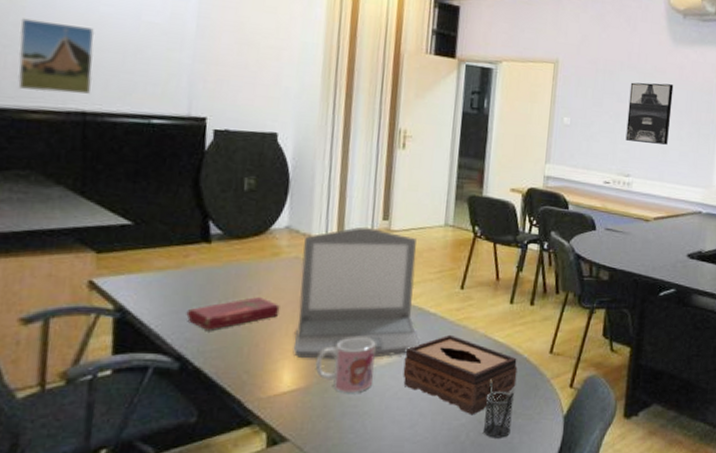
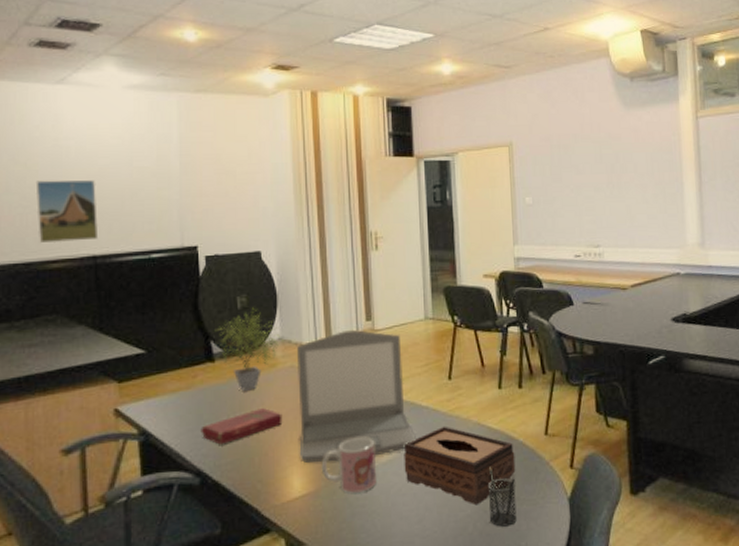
potted plant: none [213,191,292,277] -> present [215,307,284,391]
wall art: present [625,82,674,145] -> none [587,149,634,211]

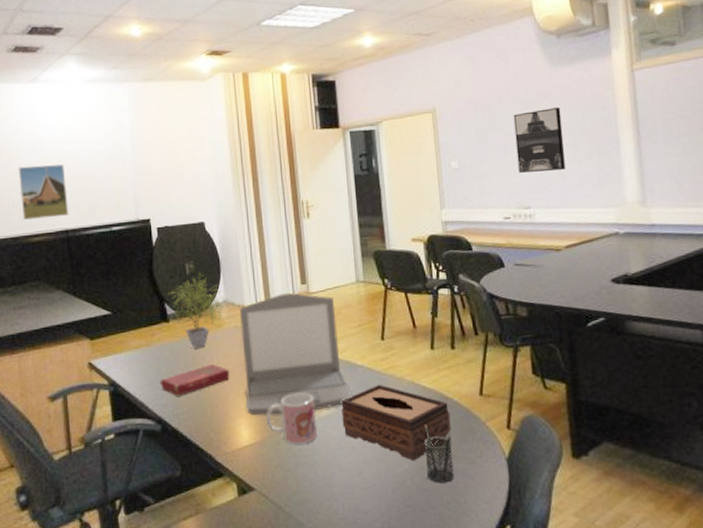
wall art: none [587,149,634,211] -> present [513,107,565,173]

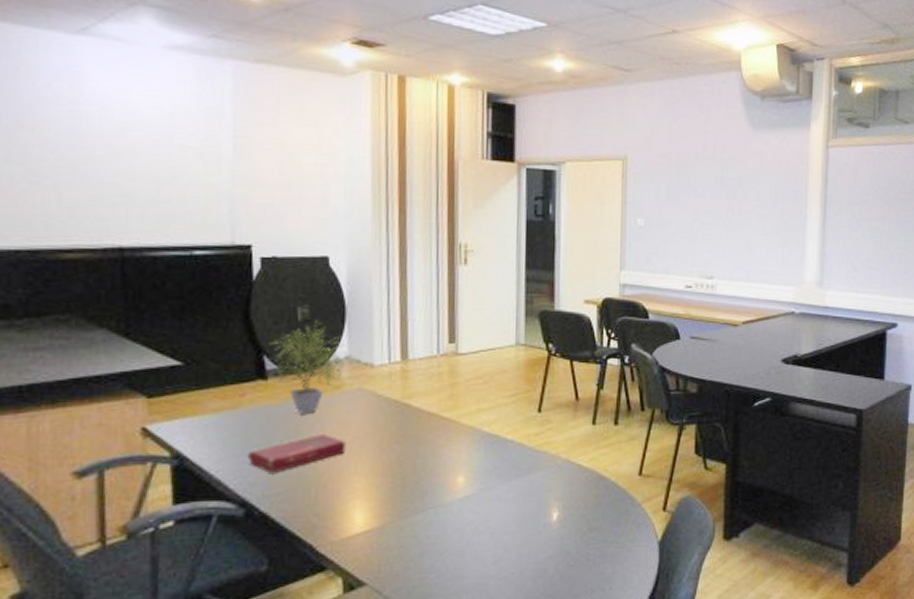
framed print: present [18,164,69,220] -> none [46,151,127,229]
laptop: present [239,293,352,416] -> none [363,353,498,497]
mug: present [266,392,317,444] -> none [388,470,451,530]
tissue box: present [341,384,452,461] -> none [482,461,605,547]
pencil holder: present [424,425,454,483] -> none [573,507,605,570]
wall art: present [513,107,565,173] -> none [706,174,755,241]

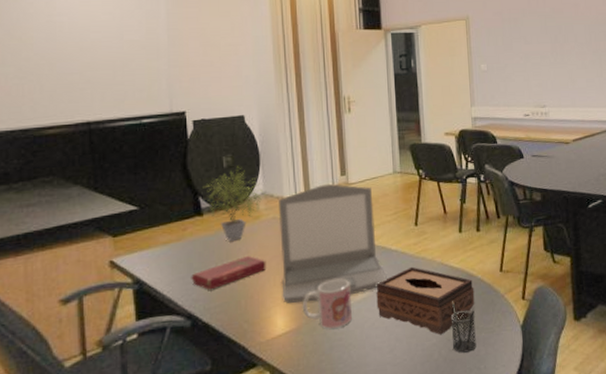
laptop: none [363,353,498,497] -> present [278,184,387,304]
mug: none [388,470,451,530] -> present [302,278,352,329]
tissue box: none [482,461,605,547] -> present [376,266,475,335]
pencil holder: none [573,507,605,570] -> present [450,301,476,353]

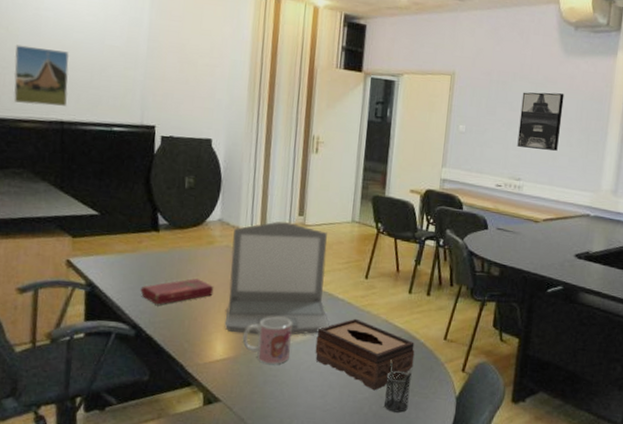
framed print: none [31,52,92,111] -> present [13,45,70,106]
potted plant: present [203,166,267,241] -> none [161,188,223,262]
wall art: none [534,22,575,76] -> present [517,92,564,151]

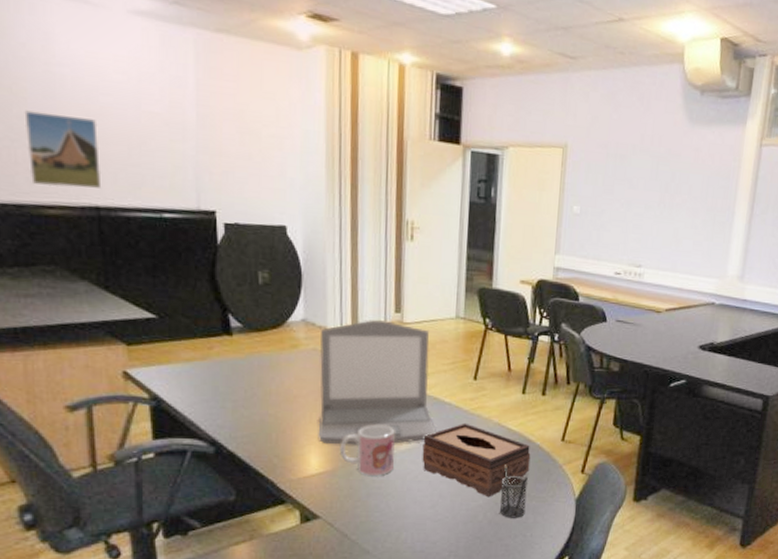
book: present [140,278,214,305] -> none [216,387,303,418]
wall art: present [517,92,564,151] -> none [637,167,689,234]

